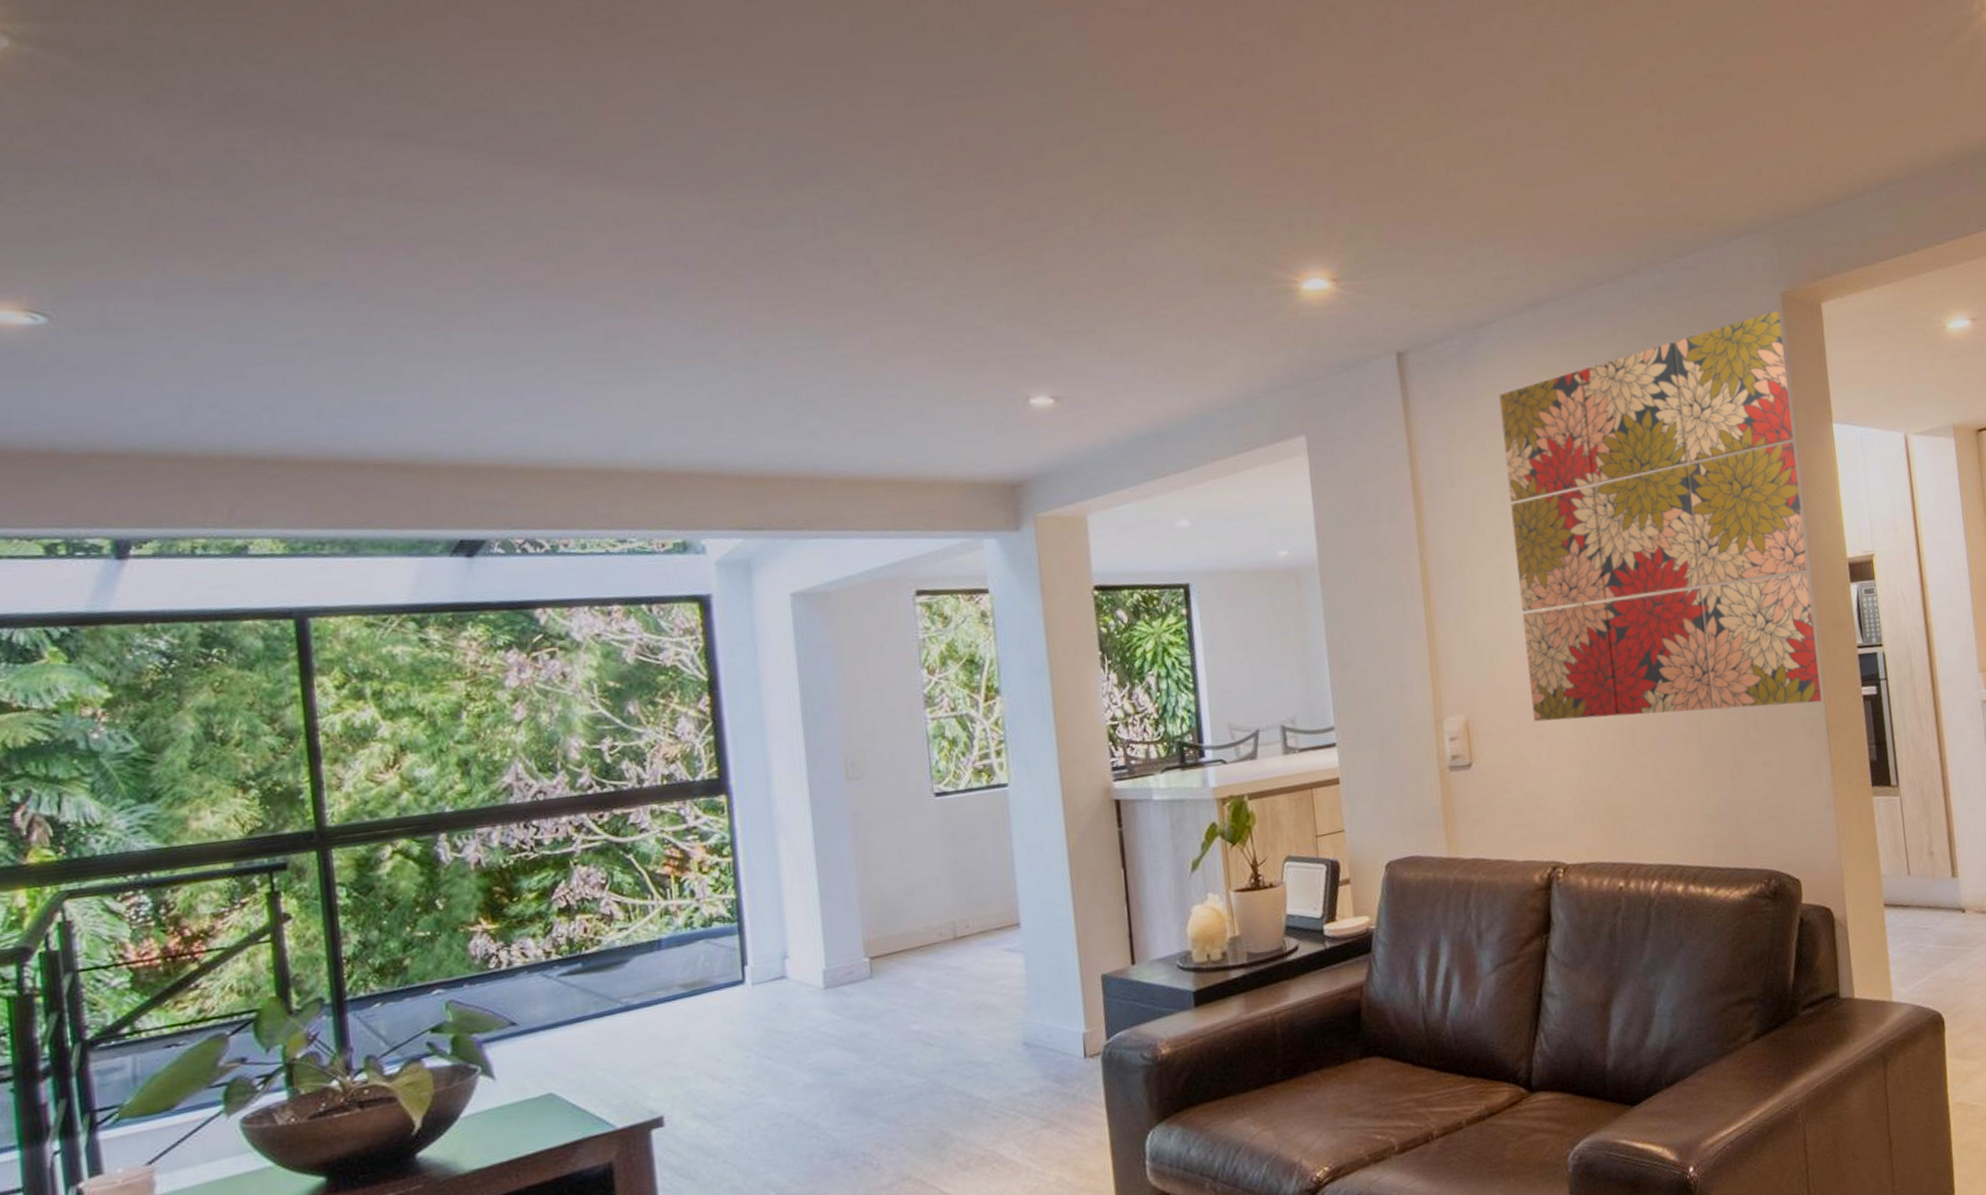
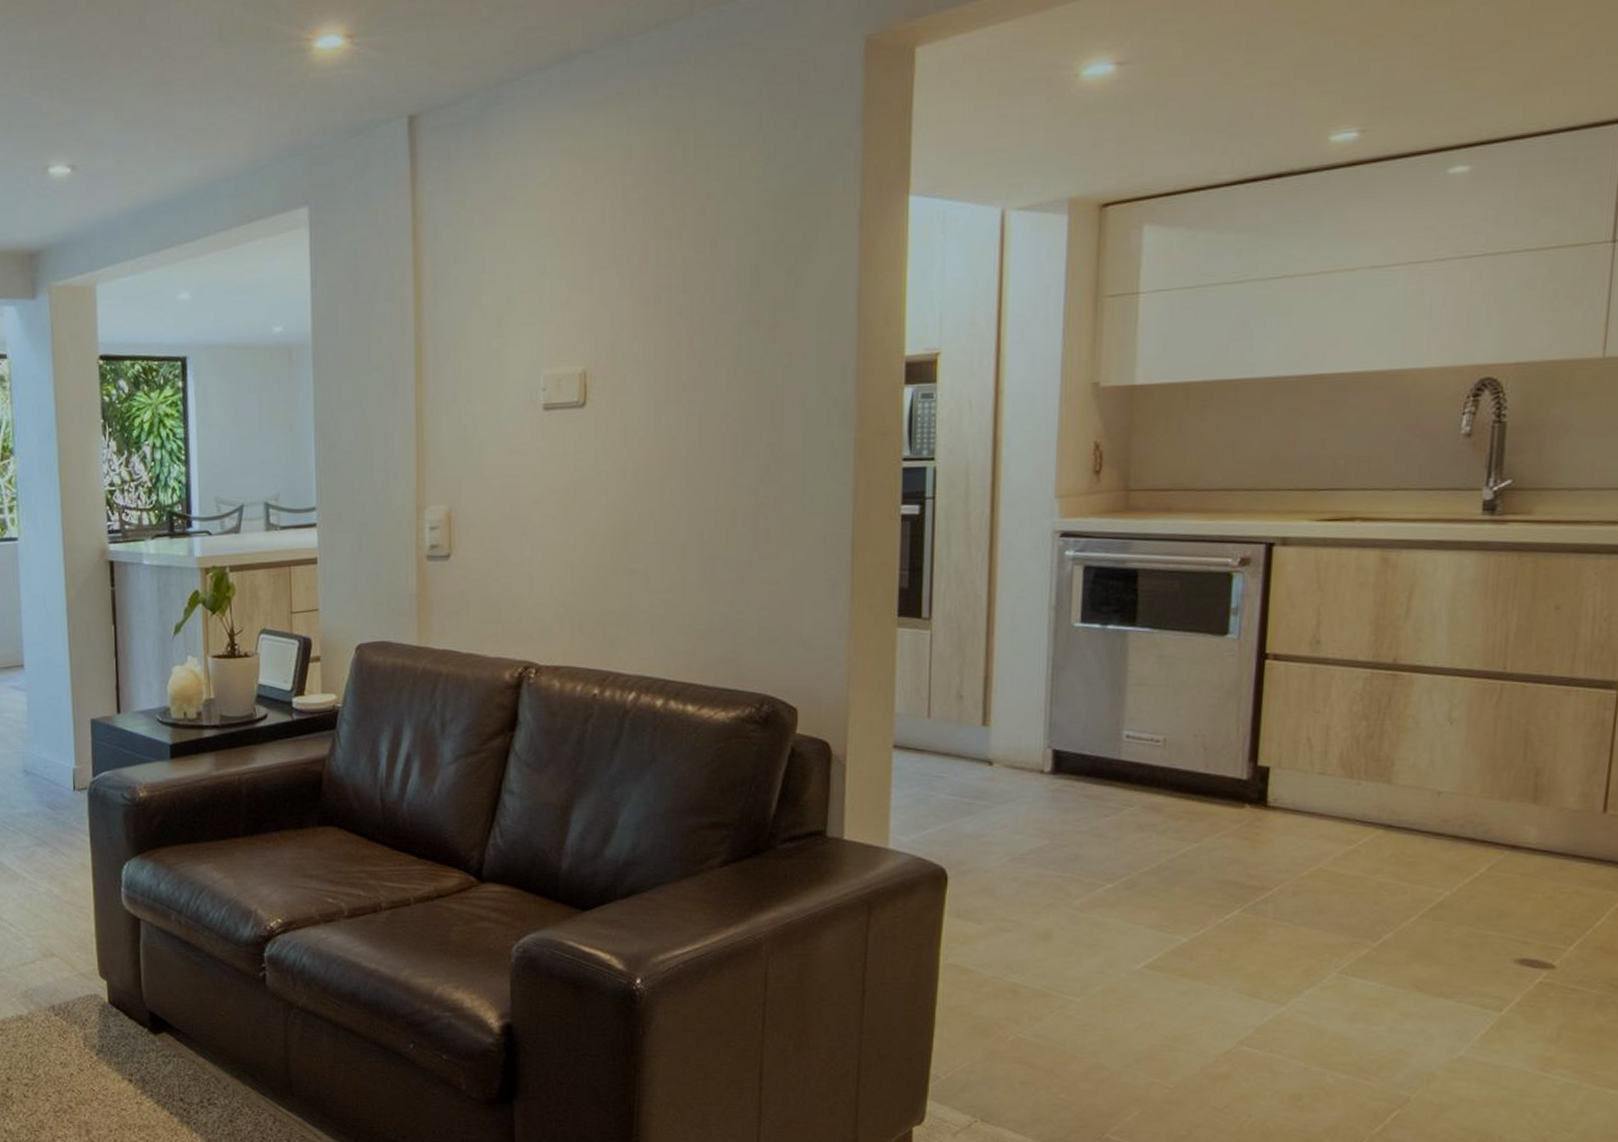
wall art: present [1499,310,1822,722] -> none [515,57,859,519]

